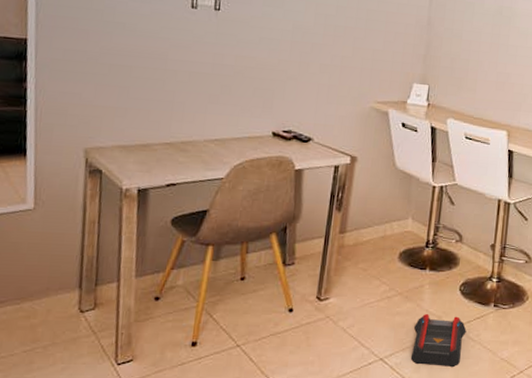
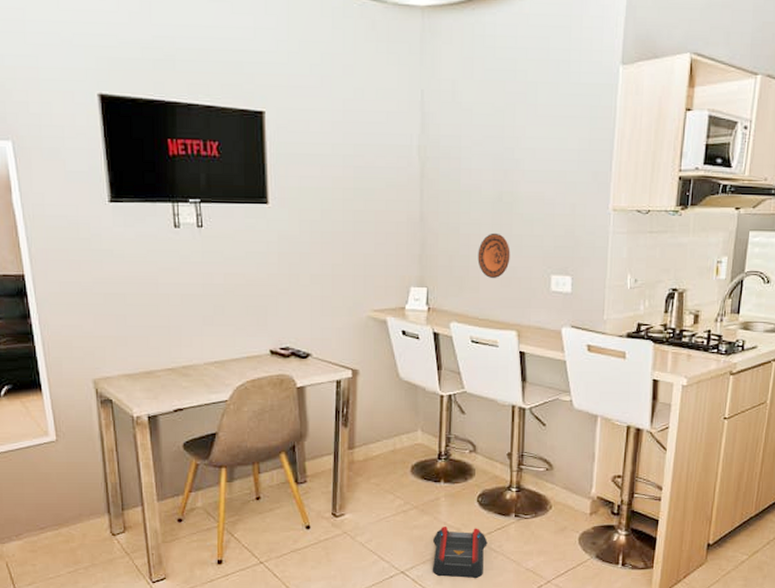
decorative plate: none [476,41,506,83] -> present [477,232,511,279]

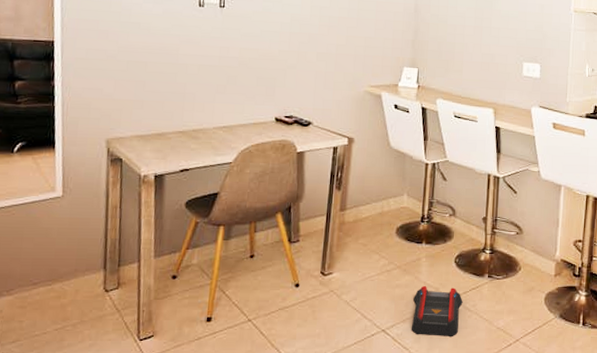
decorative plate: present [477,232,511,279] -> none [462,25,490,64]

